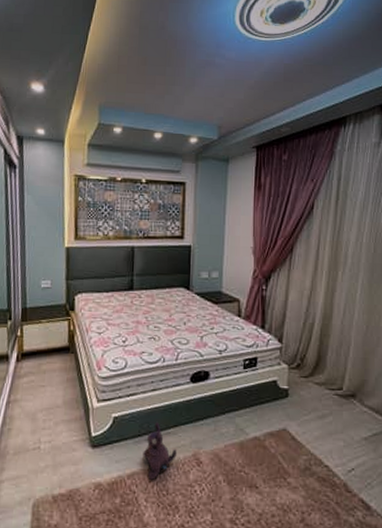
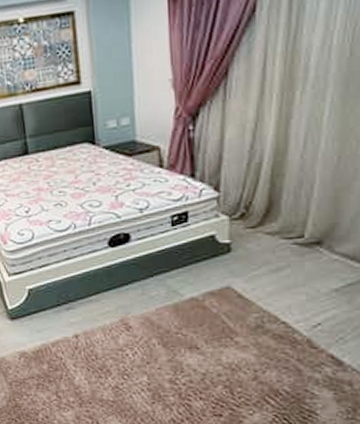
plush toy: present [143,421,177,480] -> none [64,290,102,346]

